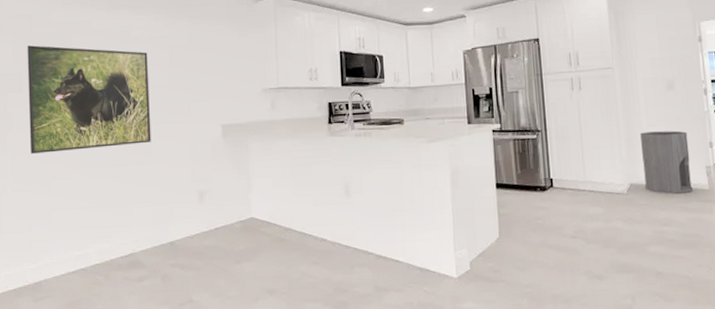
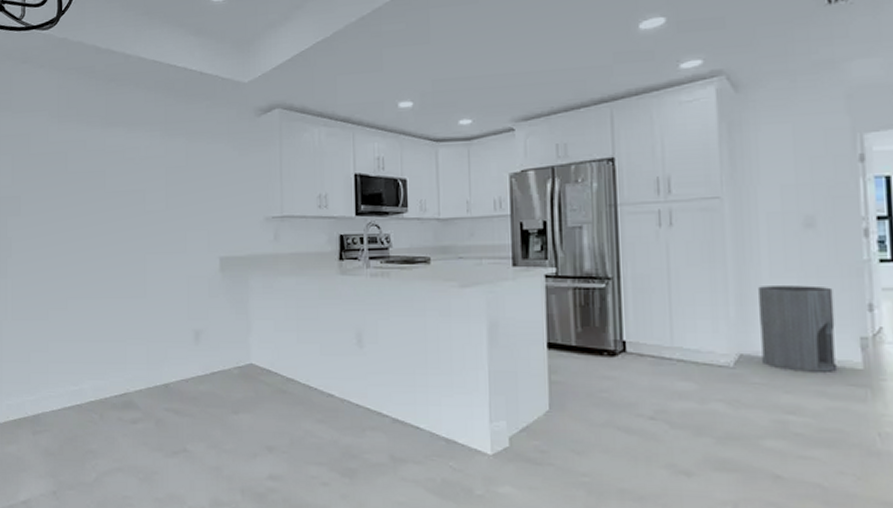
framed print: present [27,45,151,154] -> none [25,166,146,281]

